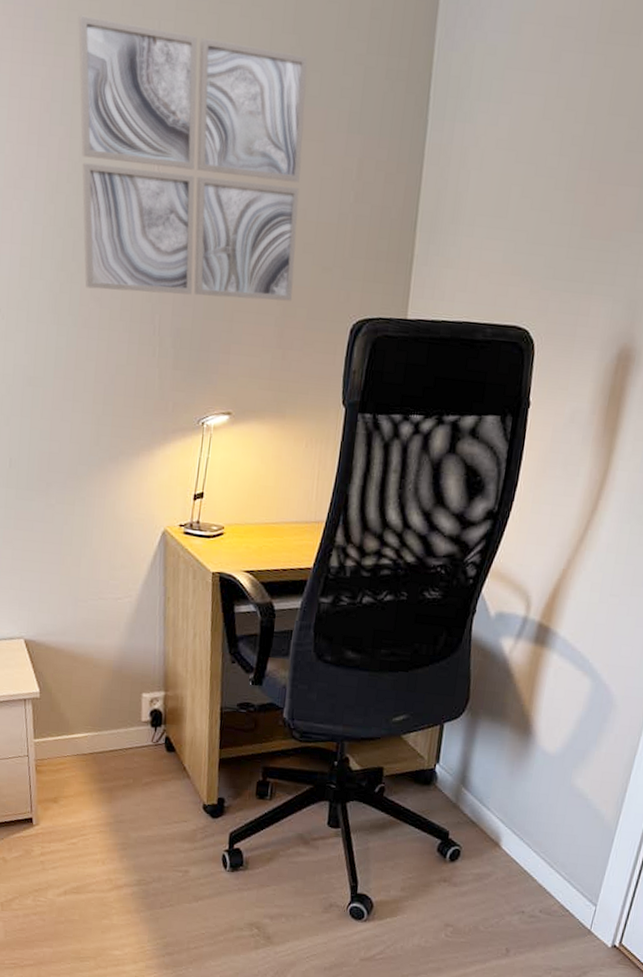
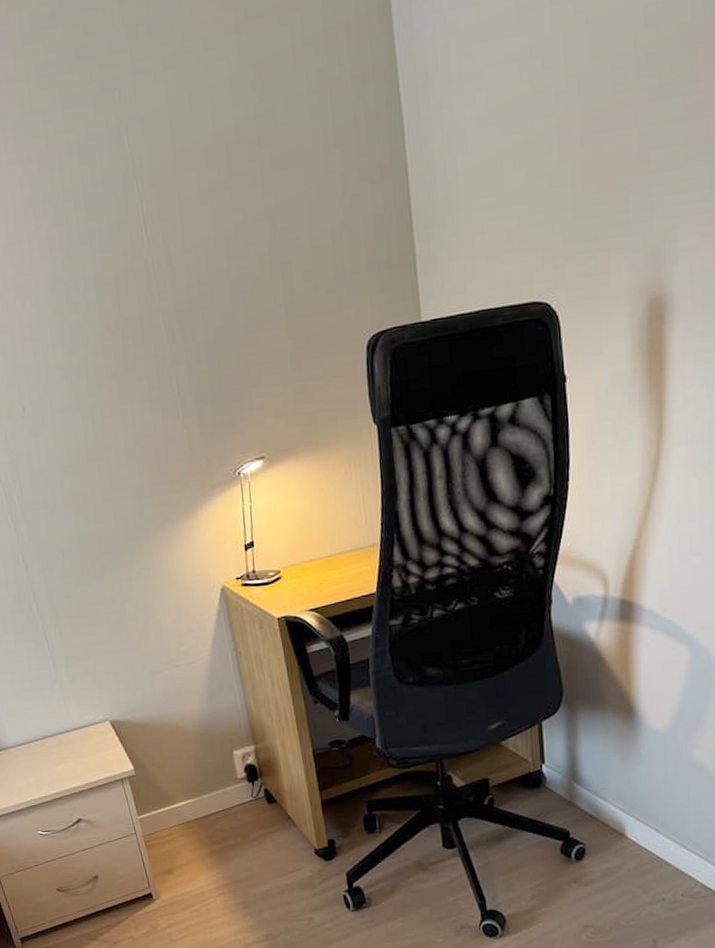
wall art: present [78,15,308,302] -> none [42,86,303,367]

